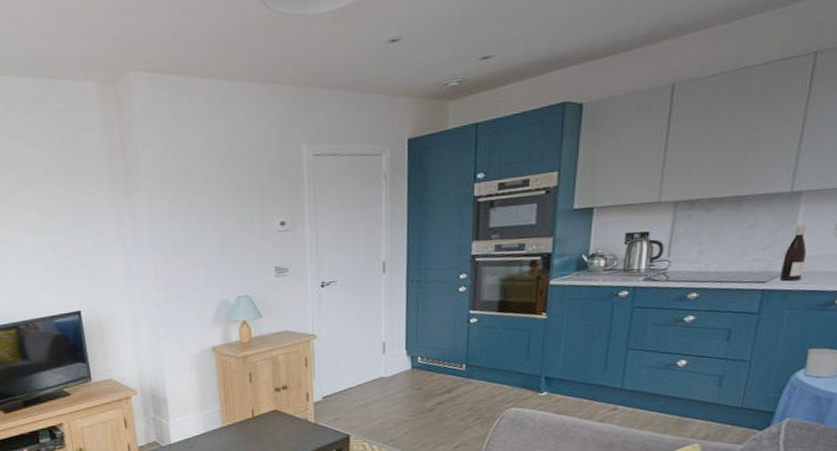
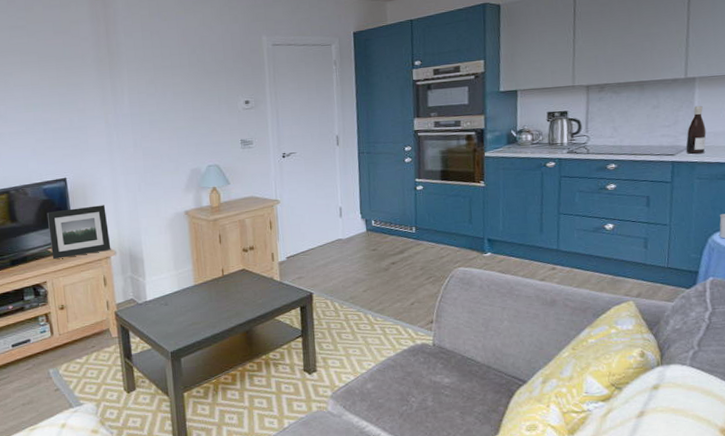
picture frame: none [60,340,132,400] -> present [46,205,111,260]

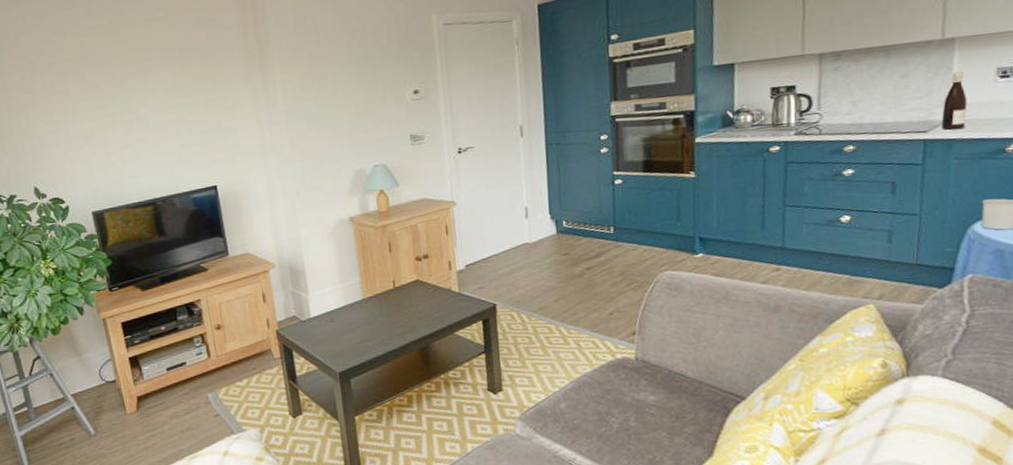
picture frame: present [46,205,111,260] -> none [197,214,269,276]

